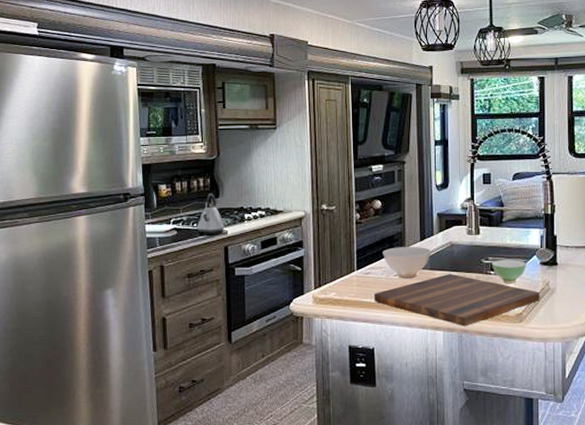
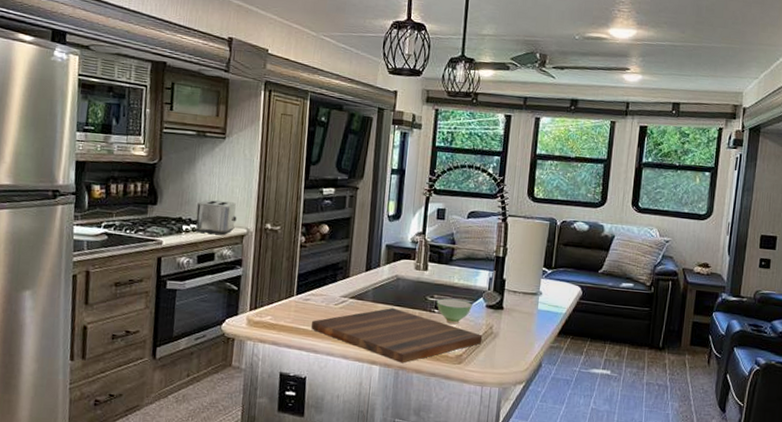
kettle: present [196,193,225,237] -> none [129,199,160,246]
toaster: none [256,187,294,220] -> present [195,199,237,236]
bowl: present [383,247,432,278] -> none [325,275,376,309]

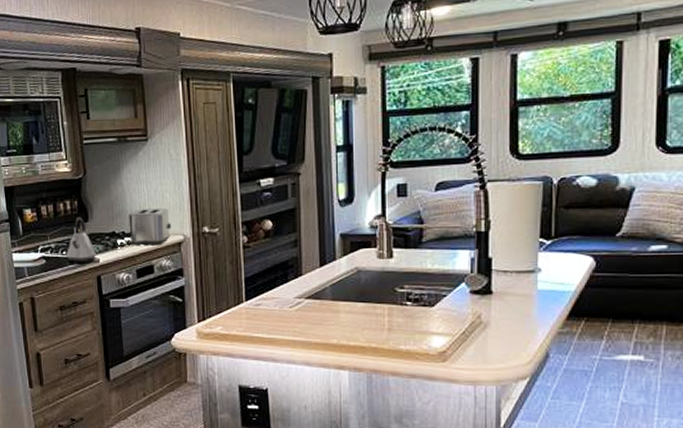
kettle: none [129,199,160,246] -> present [66,216,96,265]
cutting board: present [311,307,483,364] -> none [267,304,469,366]
bowl: present [436,298,472,324] -> none [408,287,453,316]

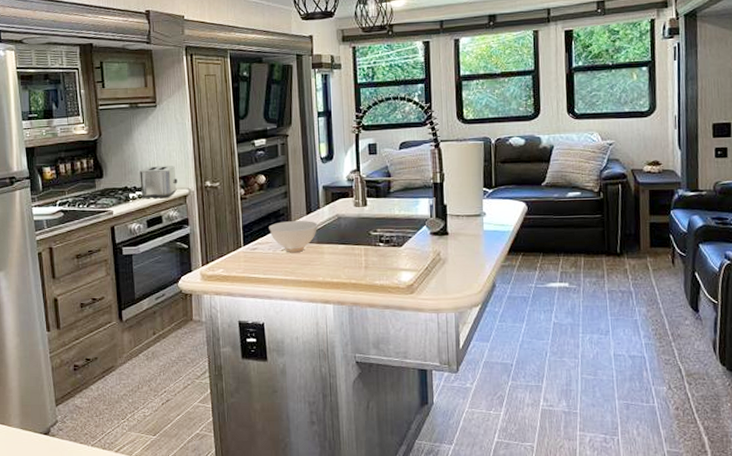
kettle: present [66,216,96,265] -> none [82,173,110,217]
bowl: none [275,274,334,310] -> present [269,221,318,252]

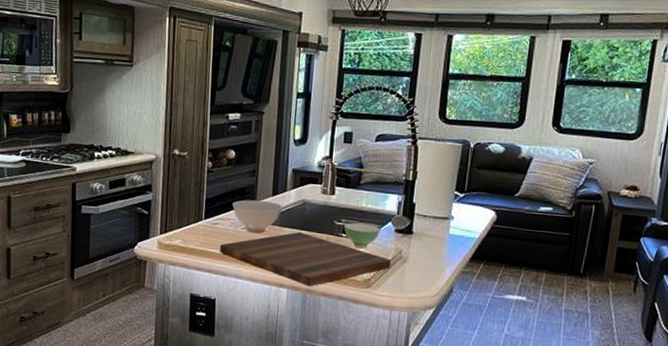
toaster: present [140,165,178,199] -> none [106,126,146,162]
cutting board: none [262,246,431,299] -> present [220,231,391,287]
bowl: none [380,230,417,255] -> present [344,222,381,249]

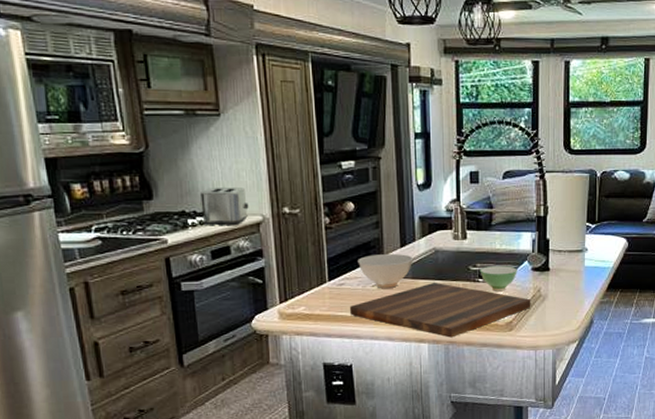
toaster: none [106,126,146,162] -> present [200,186,249,226]

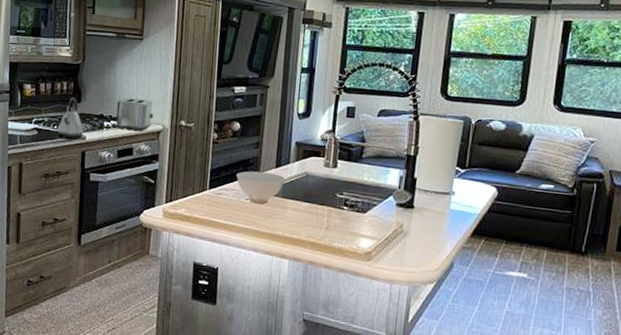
kettle: none [127,194,164,247] -> present [56,97,84,141]
cutting board: present [350,282,531,338] -> none [223,203,392,258]
bowl: present [480,265,517,291] -> none [345,196,382,222]

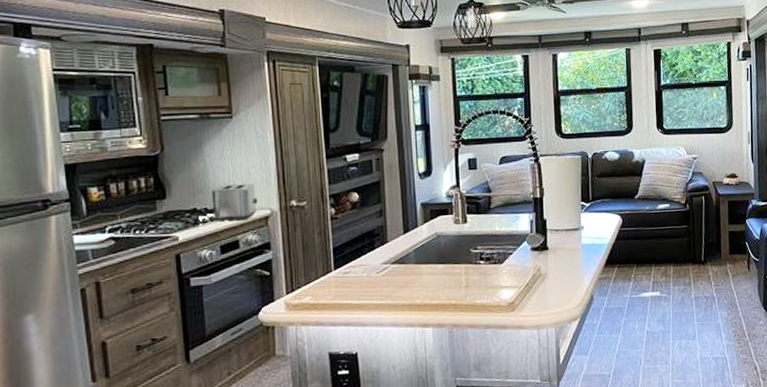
kettle: present [56,97,84,141] -> none [139,194,175,245]
bowl: present [236,171,286,204] -> none [362,240,416,275]

